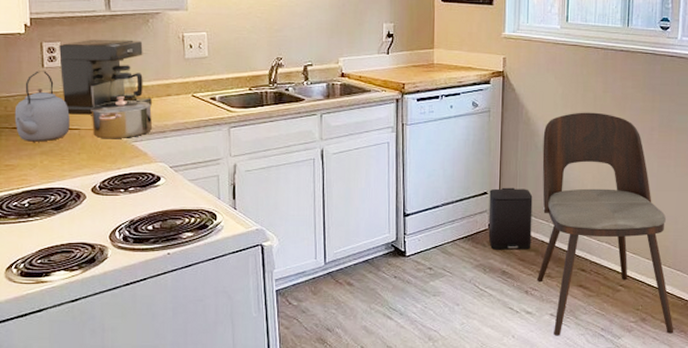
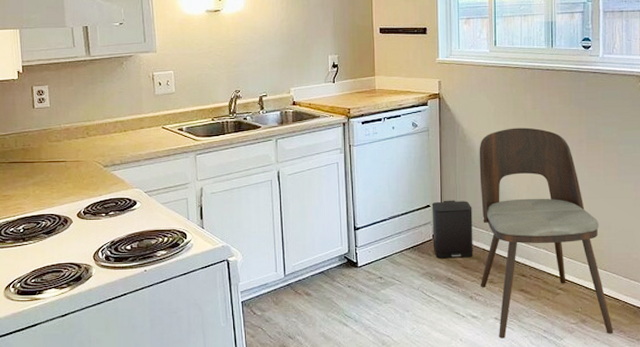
teakettle: present [14,71,70,142] -> none [10,111,57,174]
coffee maker: present [59,39,152,115] -> none [47,80,127,149]
cooking pot: present [89,95,153,139] -> none [74,130,129,169]

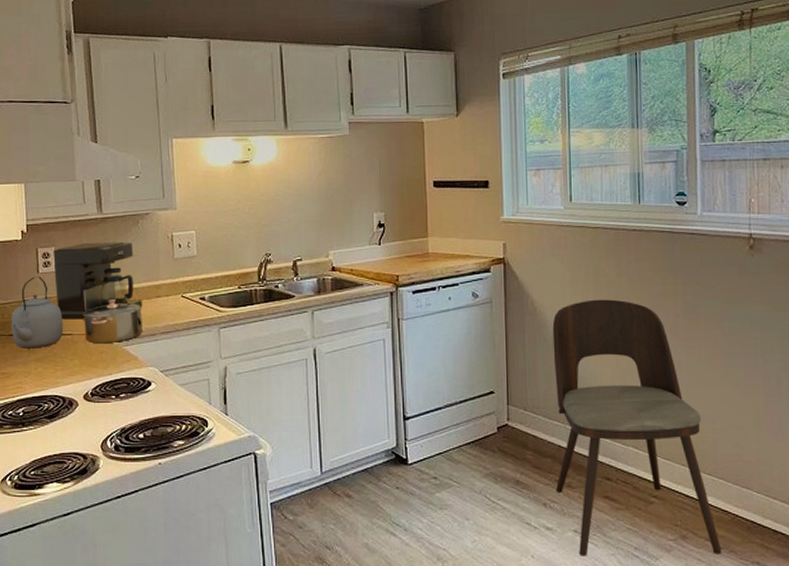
teakettle: none [10,111,57,174] -> present [11,276,63,349]
coffee maker: none [47,80,127,149] -> present [53,242,142,320]
cooking pot: none [74,130,129,169] -> present [82,298,143,344]
pedal bin: present [432,200,473,259] -> none [496,385,547,456]

